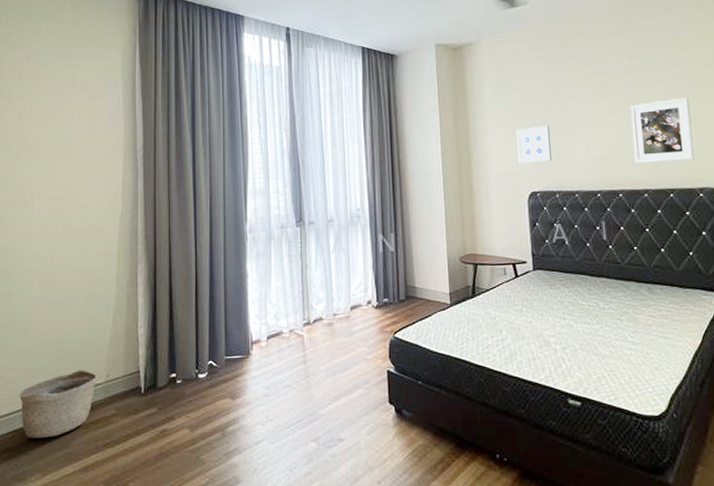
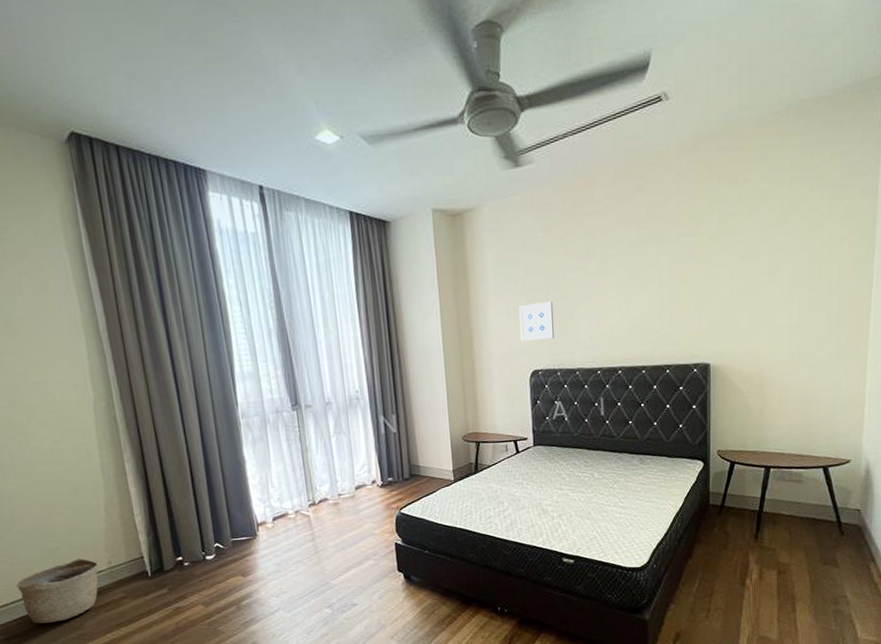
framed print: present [630,96,694,164] -> none [634,271,693,340]

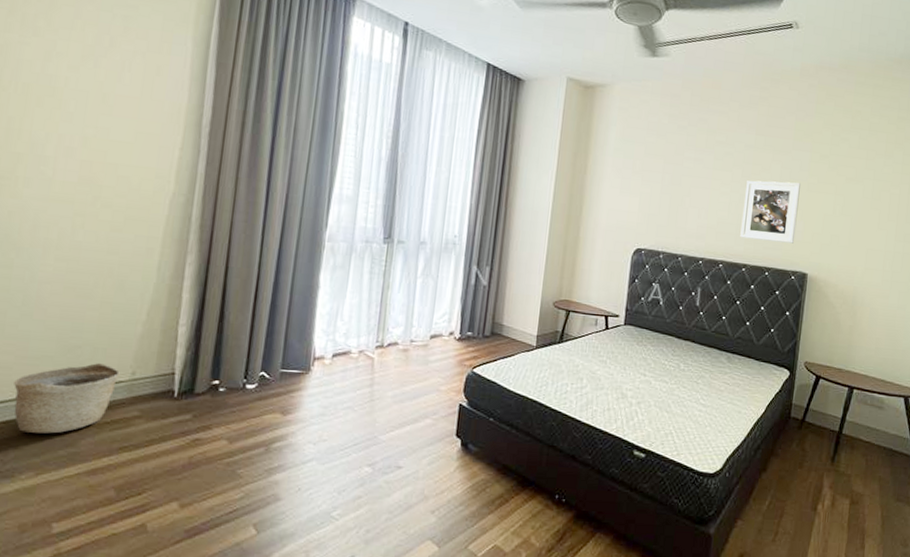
wall art: present [519,301,554,341] -> none [630,183,667,221]
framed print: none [634,271,693,340] -> present [740,180,801,244]

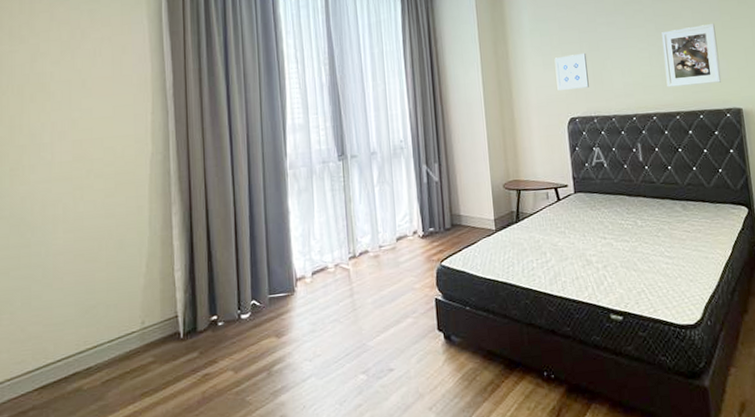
basket: present [14,363,120,434] -> none [45,318,131,394]
wall art: none [630,183,667,221] -> present [554,53,589,90]

